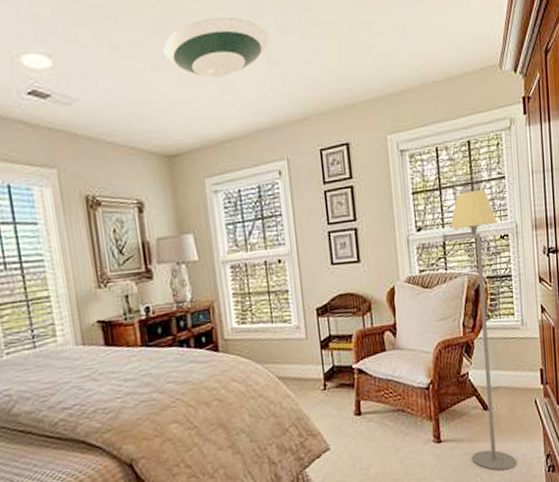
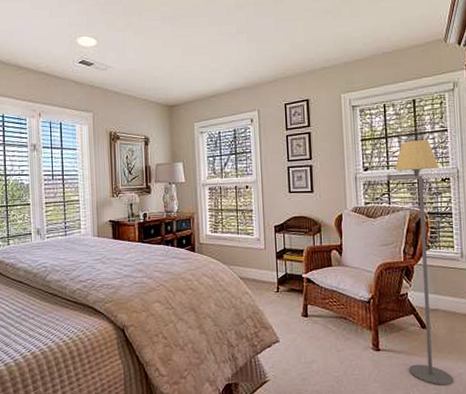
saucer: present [163,17,269,78] -> none [172,9,250,51]

